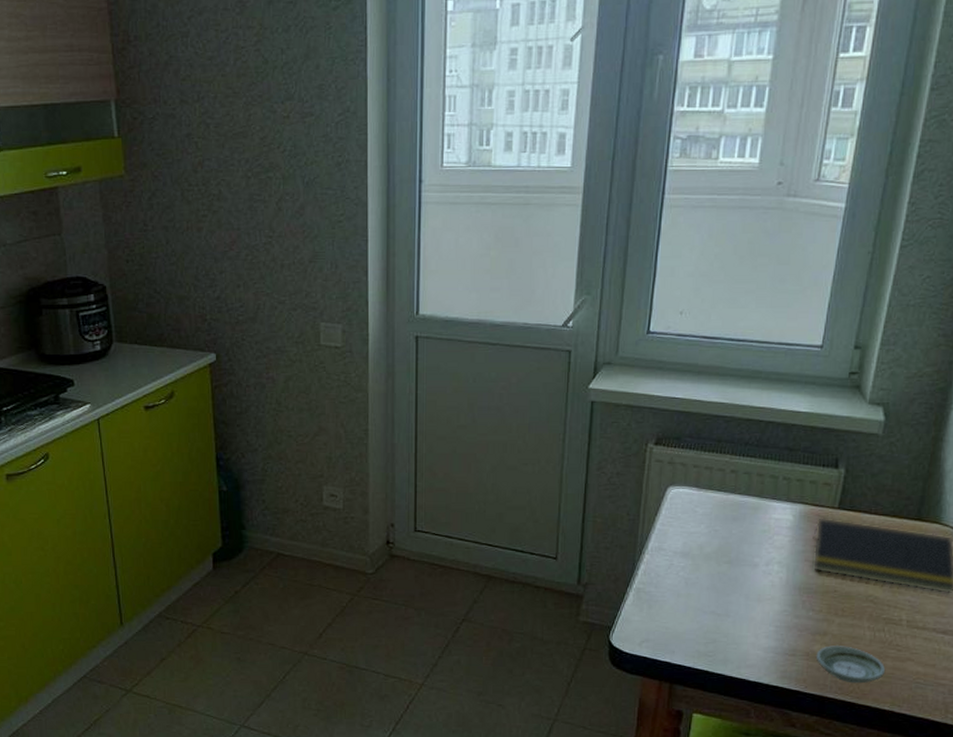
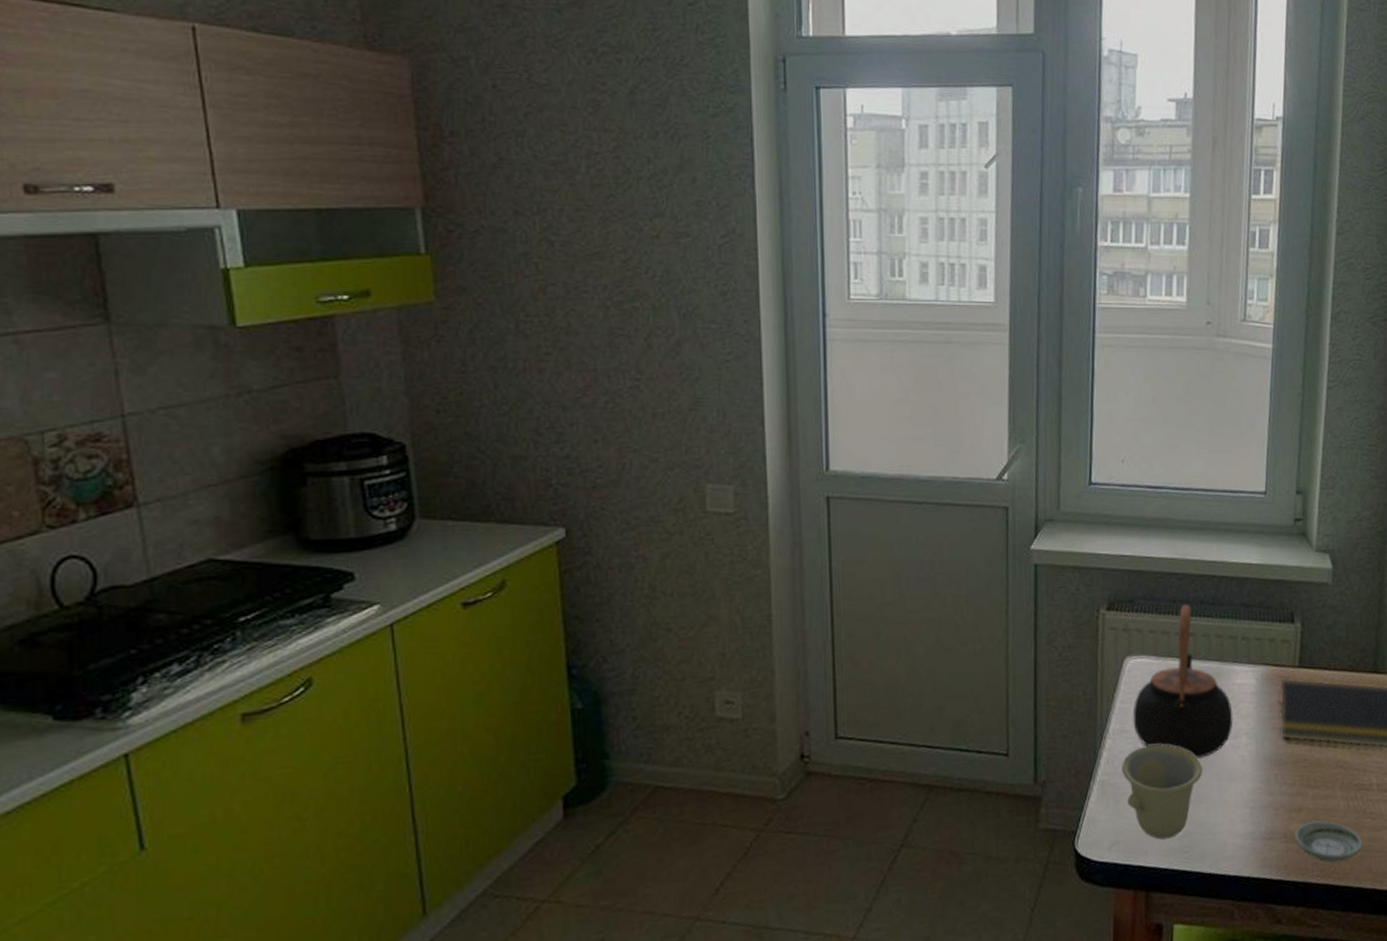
cup: none [657,564,733,643] -> present [1122,744,1203,840]
teapot: none [670,445,767,580] -> present [1132,605,1234,760]

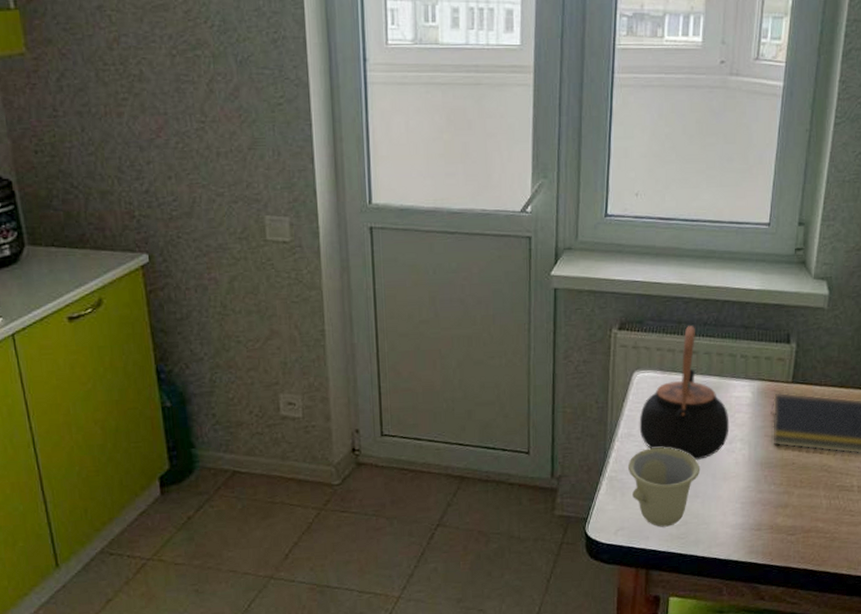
saucer: present [1294,820,1363,863] -> none [779,516,842,552]

